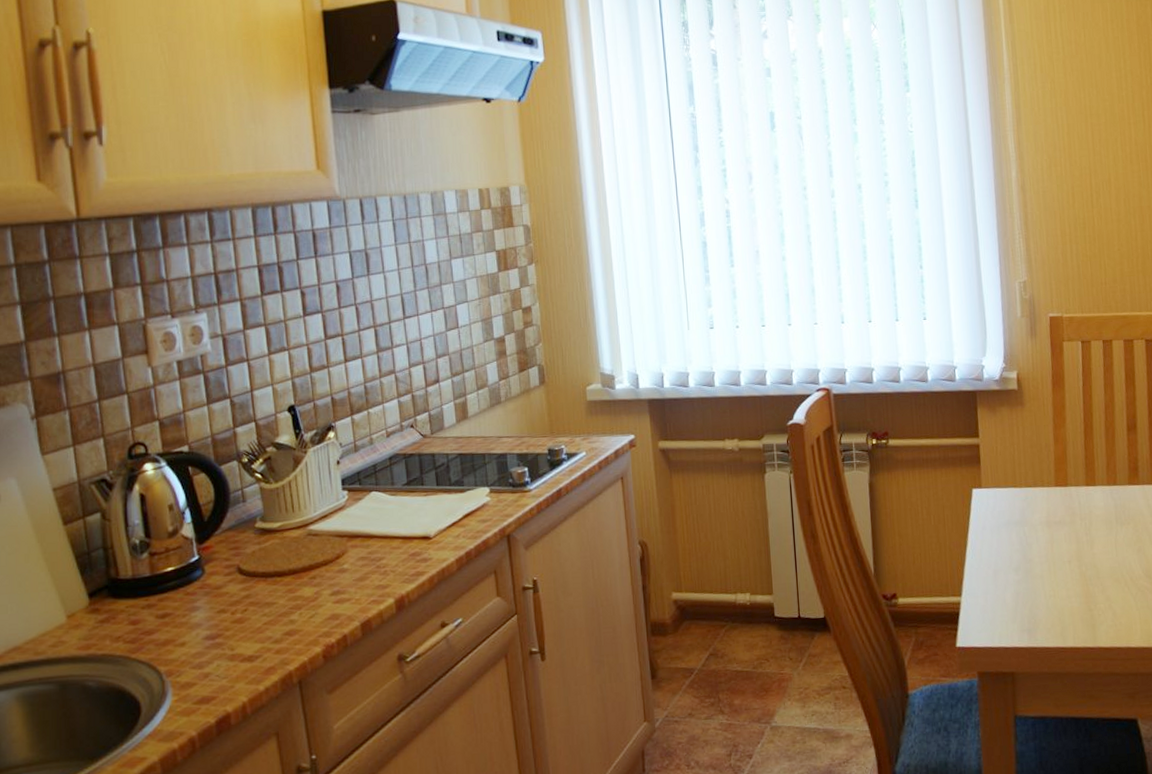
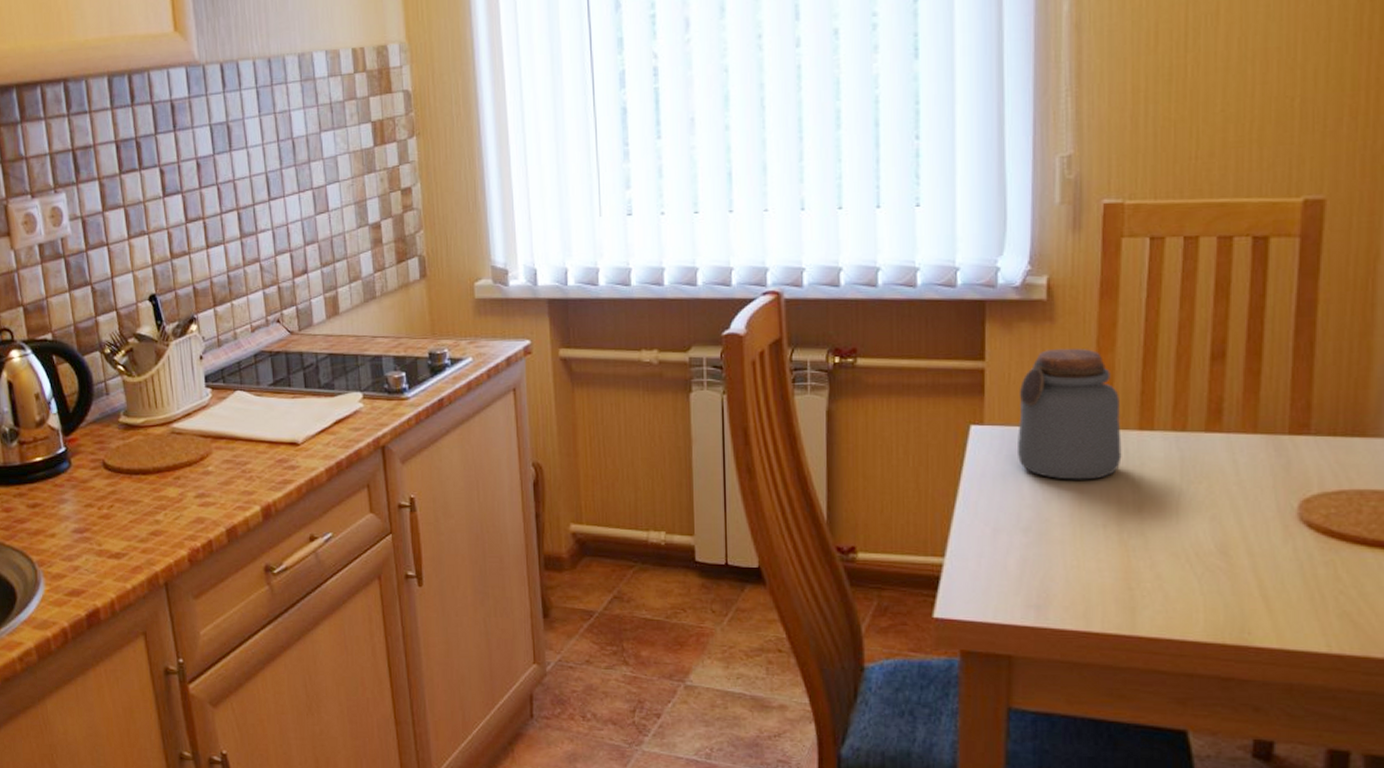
jar: none [1004,425,1077,528] -> present [1018,348,1122,480]

